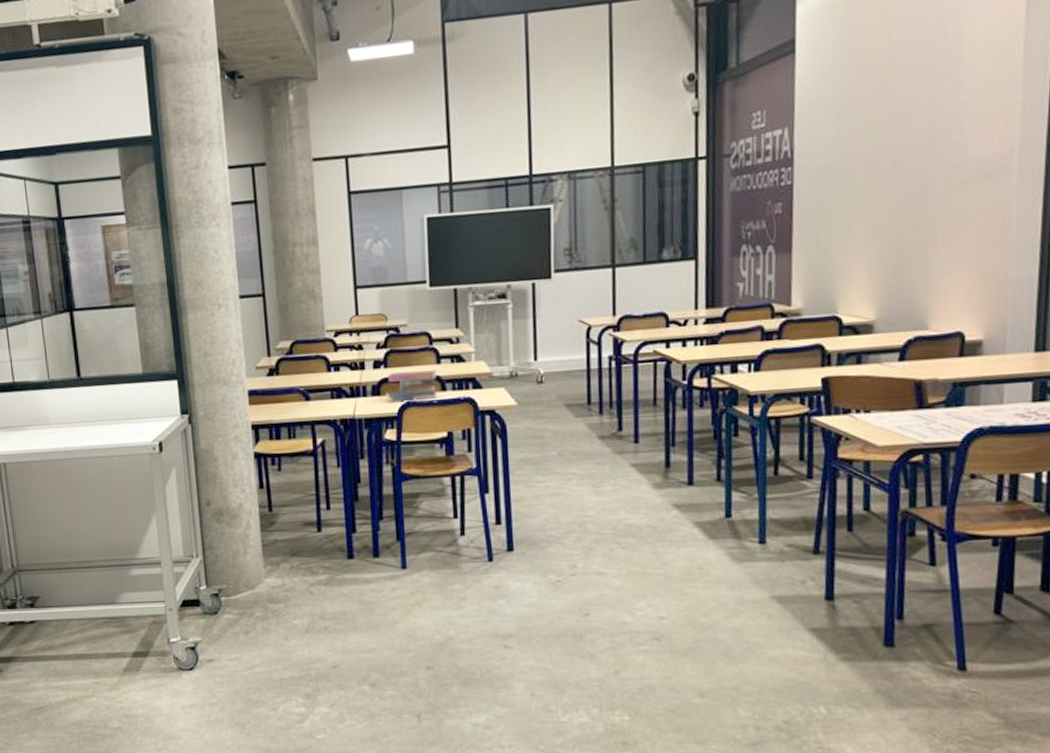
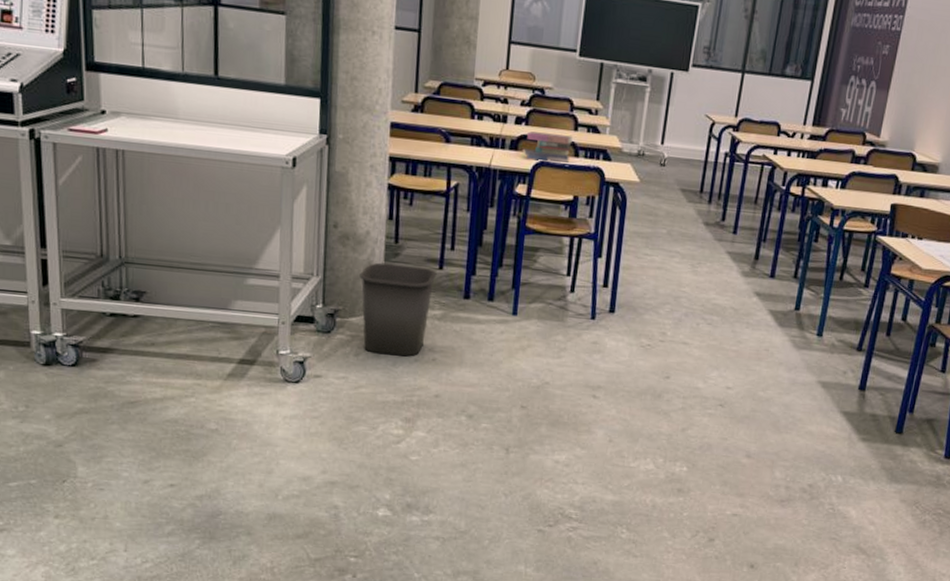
waste bin: none [238,532,316,630] -> present [359,262,437,357]

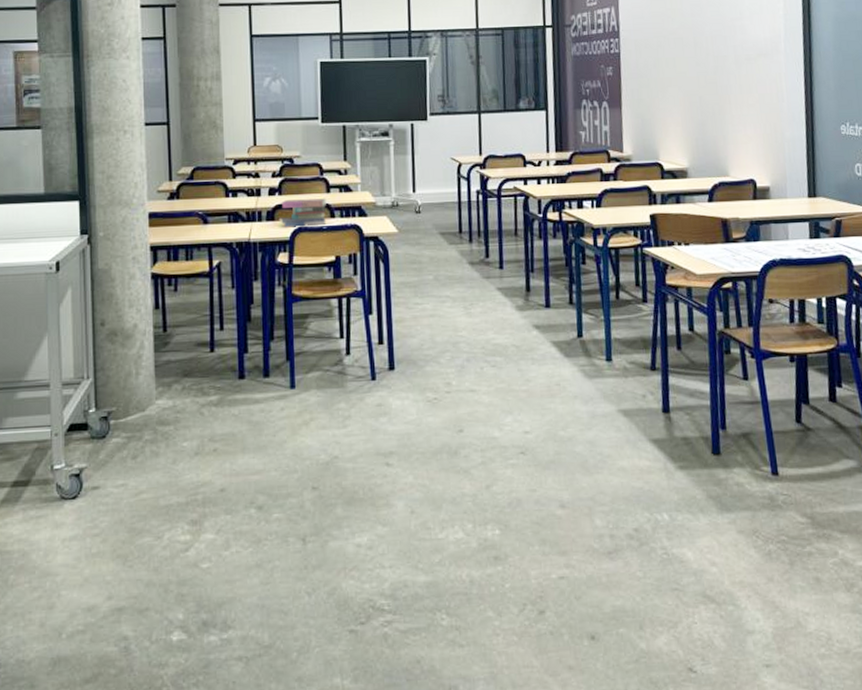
waste bin: present [359,262,437,357] -> none [131,352,209,453]

